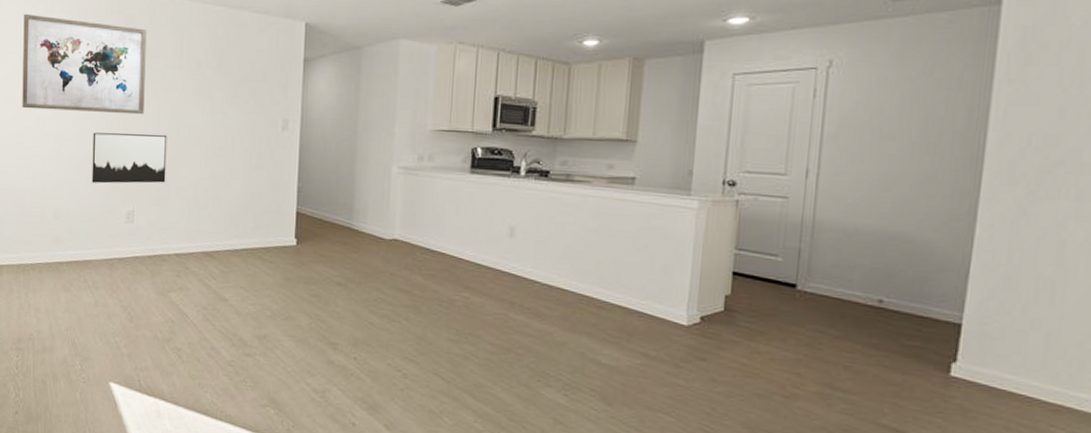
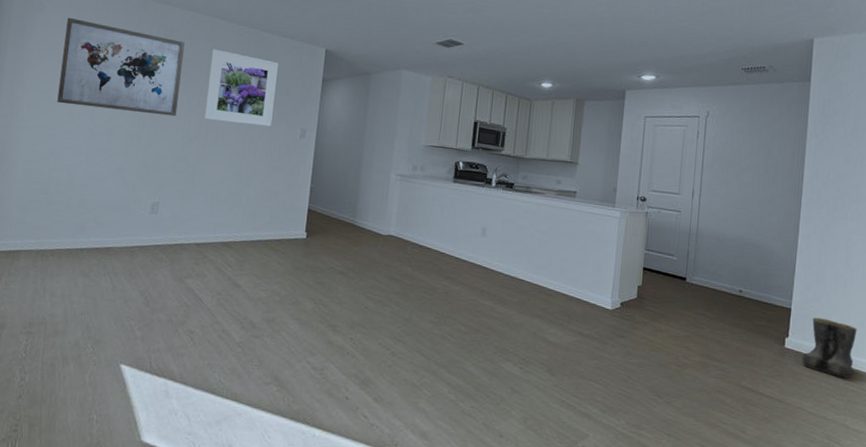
wall art: present [92,132,167,184] -> none [120,129,196,179]
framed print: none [174,34,252,119] -> present [204,49,278,127]
boots: none [977,336,1073,419] -> present [802,317,857,378]

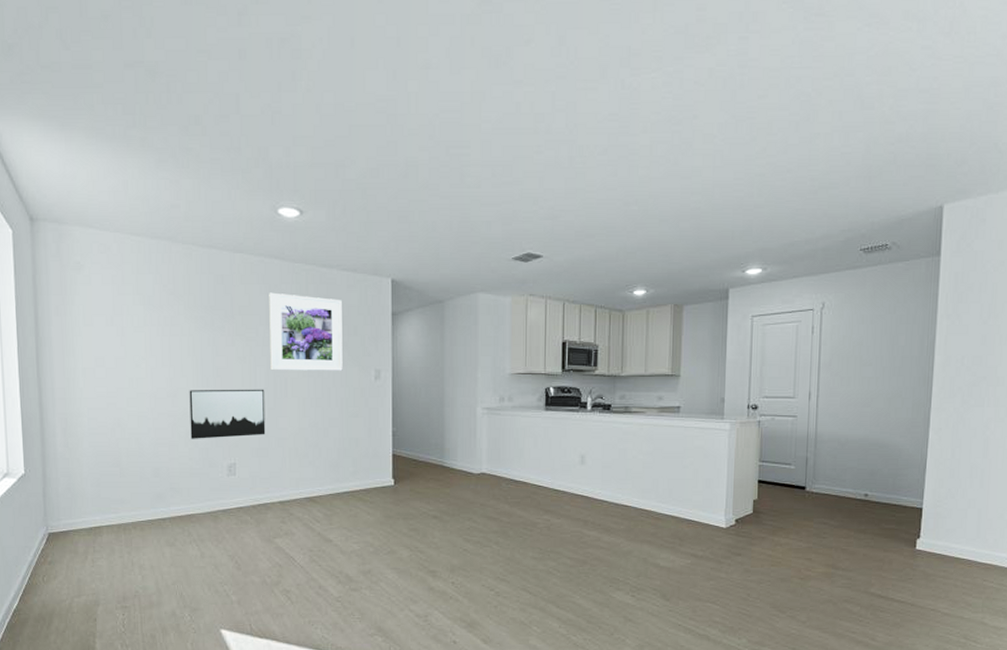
wall art: present [57,17,185,117] -> none [109,275,240,371]
wall art: none [120,129,196,179] -> present [189,389,266,439]
boots: present [802,317,857,378] -> none [935,515,996,575]

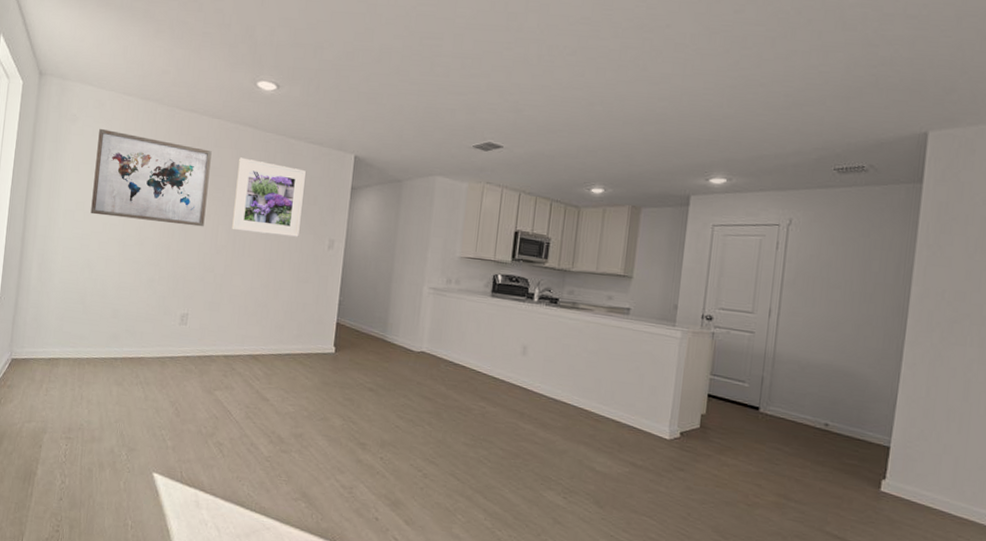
wall art: none [109,275,240,371] -> present [90,128,212,227]
wall art: present [189,389,266,439] -> none [150,240,224,290]

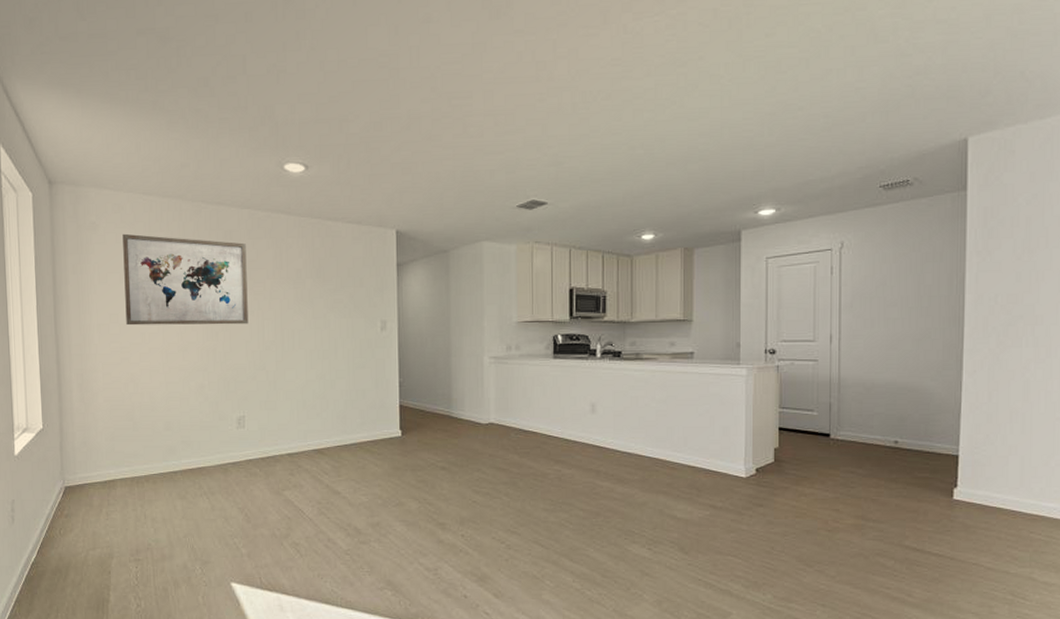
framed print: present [232,157,306,237] -> none [276,246,349,324]

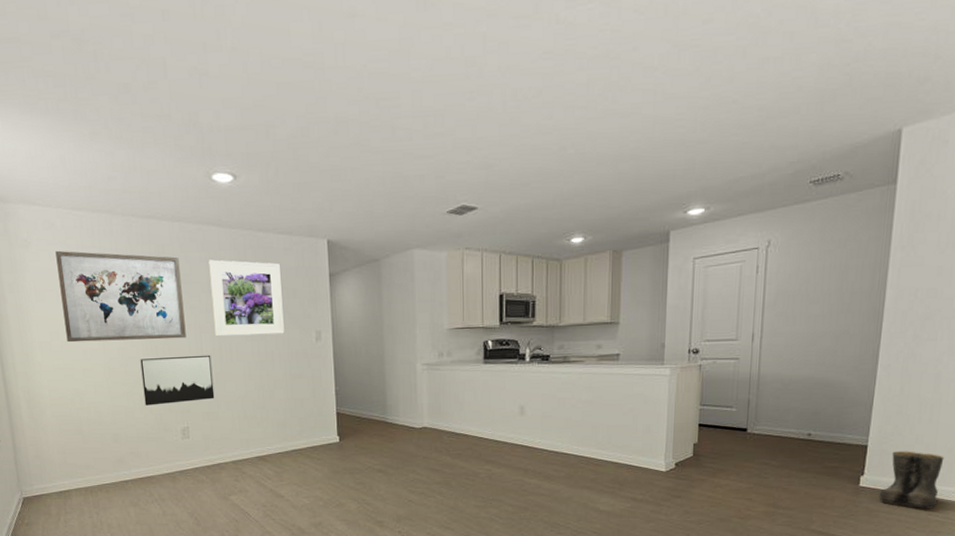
wall art: none [199,341,274,392] -> present [140,355,215,406]
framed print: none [276,246,349,324] -> present [208,259,285,337]
boots: none [975,462,1041,526] -> present [879,451,944,509]

